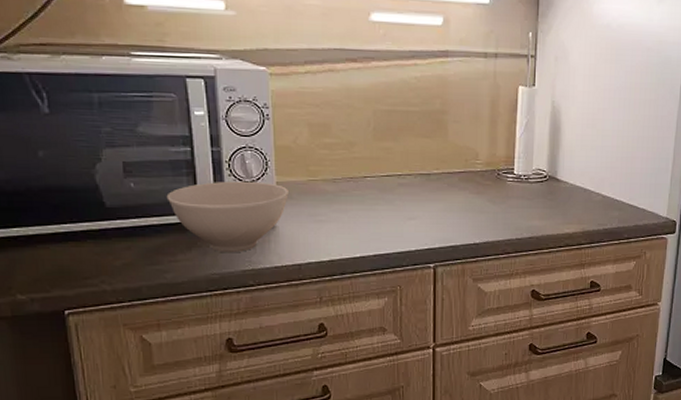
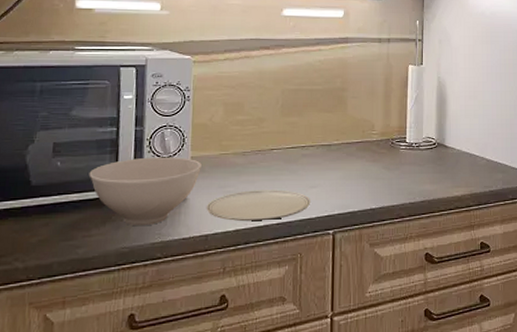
plate: none [297,220,409,252] -> present [206,189,310,222]

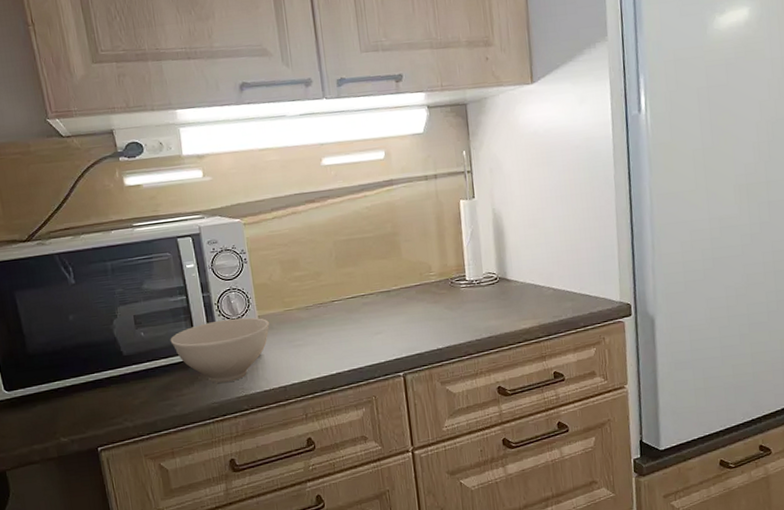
plate: present [206,189,310,222] -> none [280,338,378,372]

